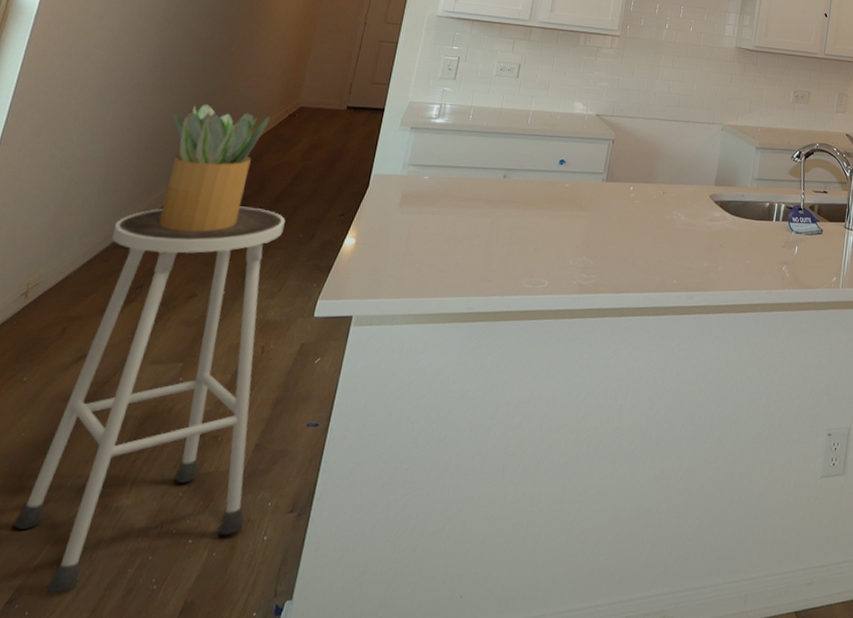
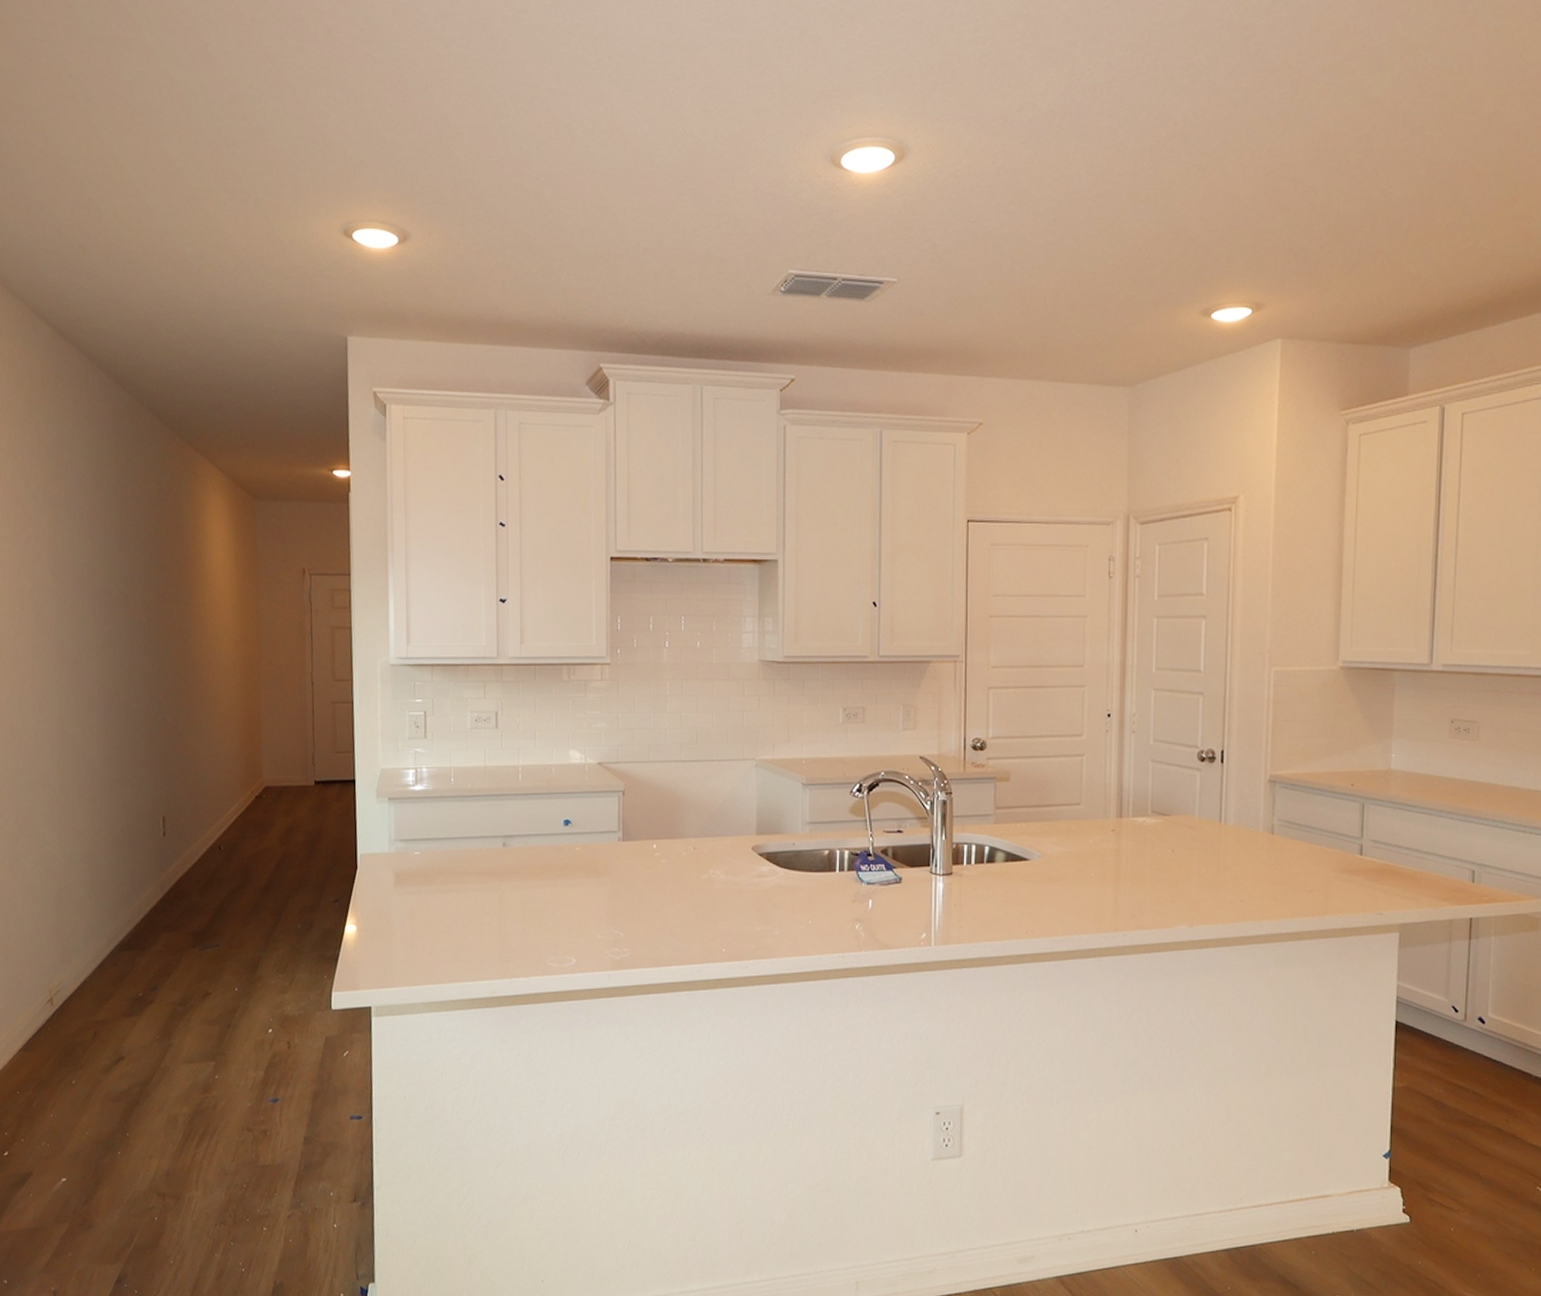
stool: present [12,206,286,593] -> none [101,899,312,1274]
potted plant: present [158,104,271,232] -> none [138,793,237,930]

